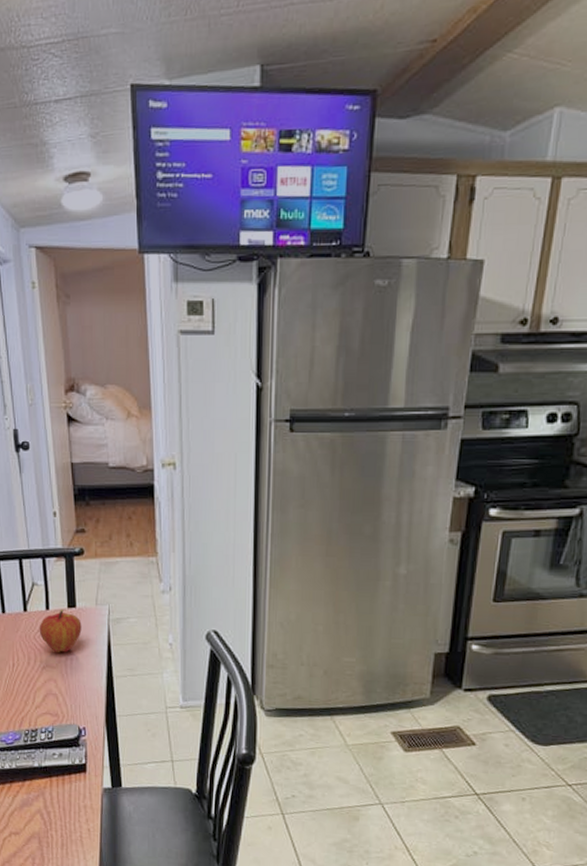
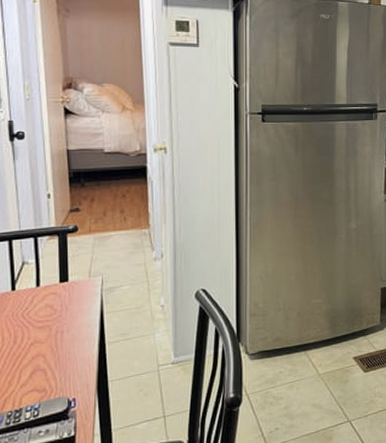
fruit: present [39,609,82,653] -> none [28,284,74,328]

